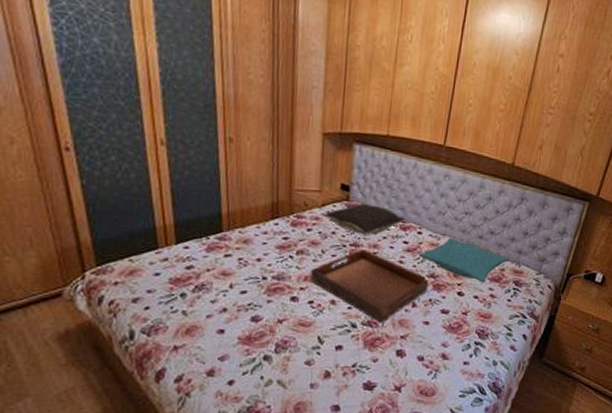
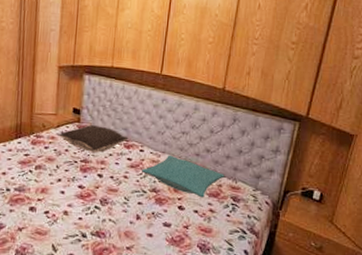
serving tray: present [309,249,429,323] -> none [46,165,152,234]

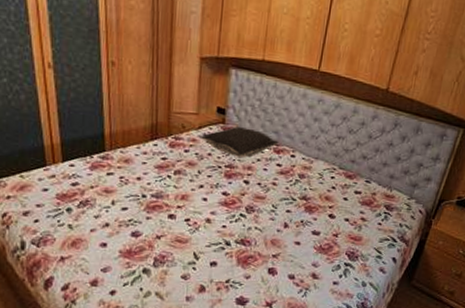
pillow: present [142,155,225,198] -> none [292,161,380,206]

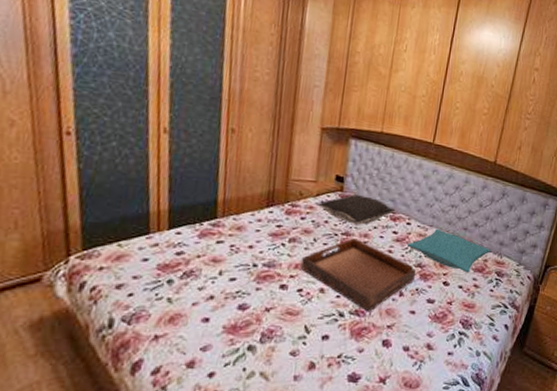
serving tray: none [186,170,302,242] -> present [300,238,417,312]
pillow: none [292,161,380,206] -> present [407,228,491,273]

